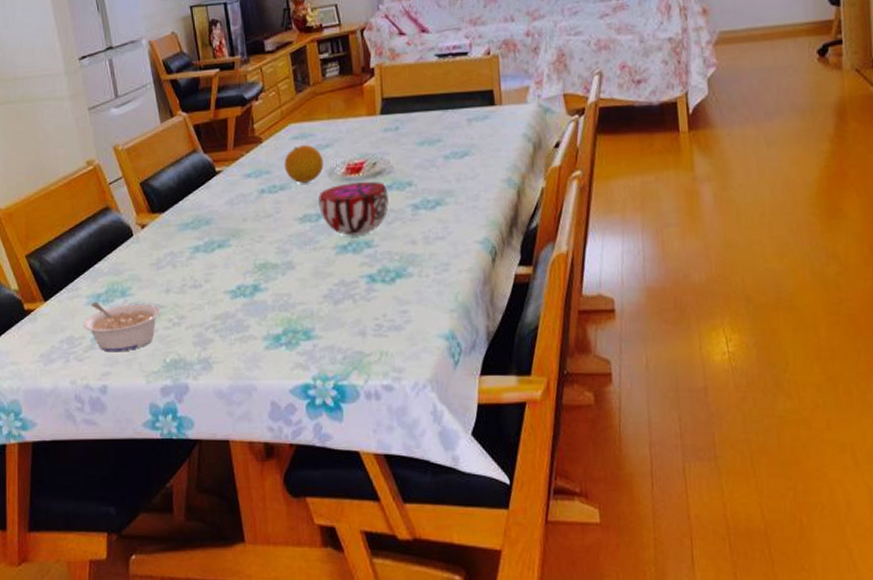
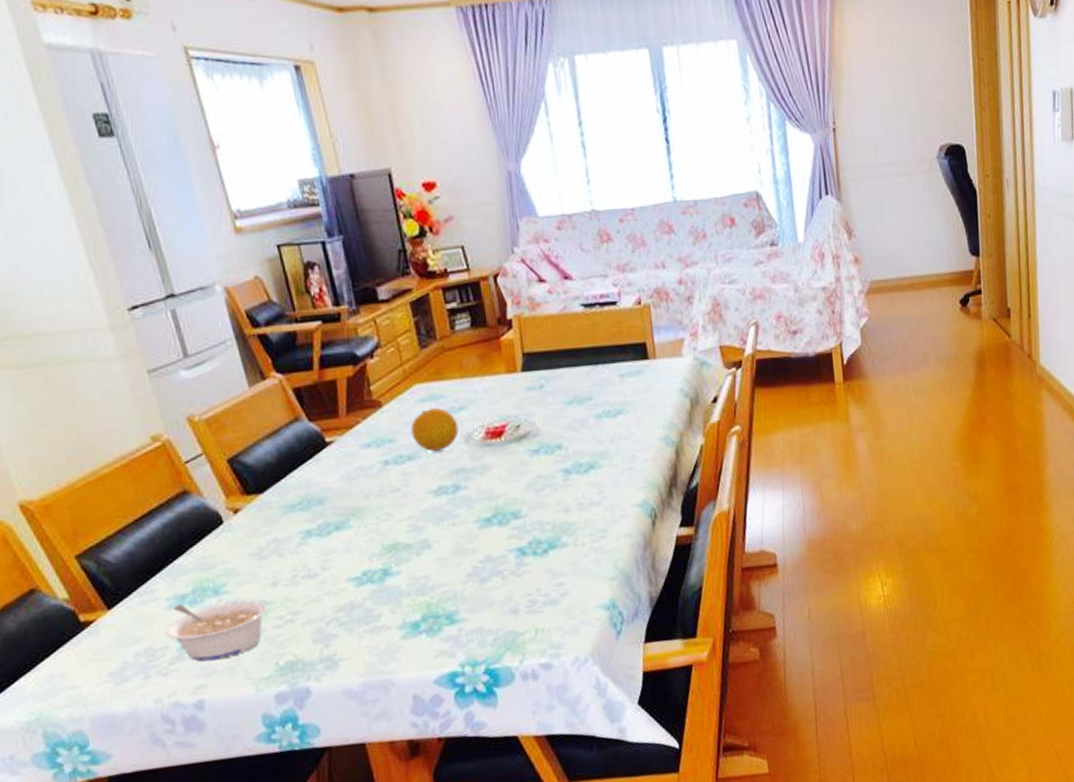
decorative bowl: present [319,181,389,236] -> none [454,446,537,507]

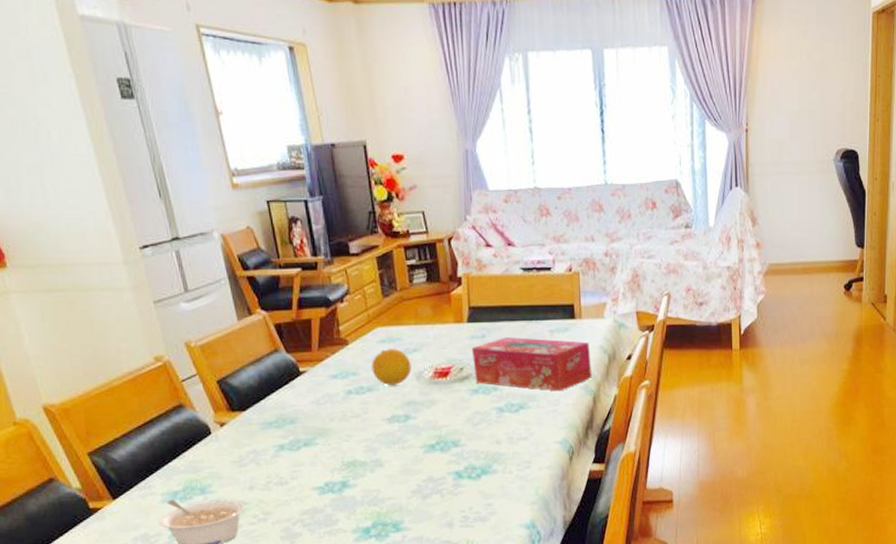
tissue box: none [529,385,672,446] -> present [472,337,592,391]

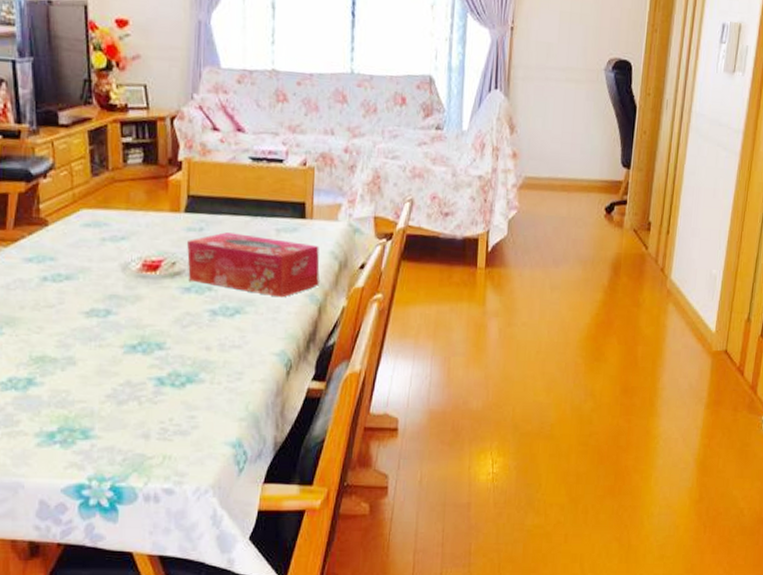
fruit: present [371,349,412,385] -> none [72,234,118,275]

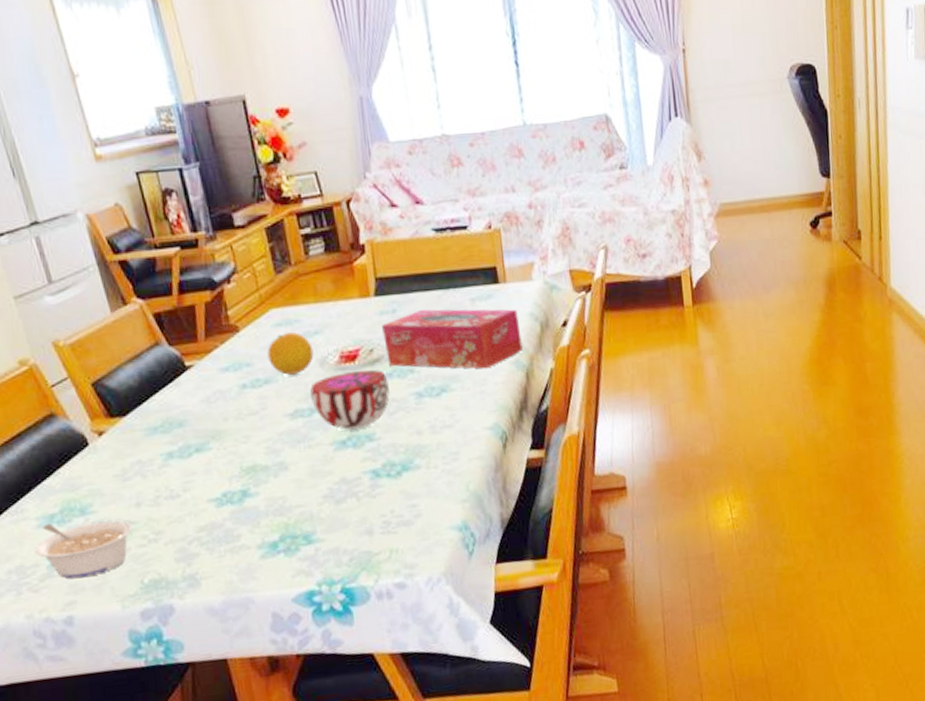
fruit: none [72,234,118,275] -> present [267,332,314,375]
decorative bowl: none [109,280,186,336] -> present [310,369,390,430]

